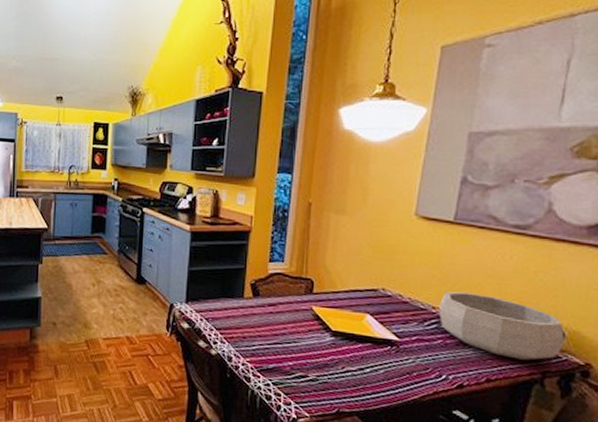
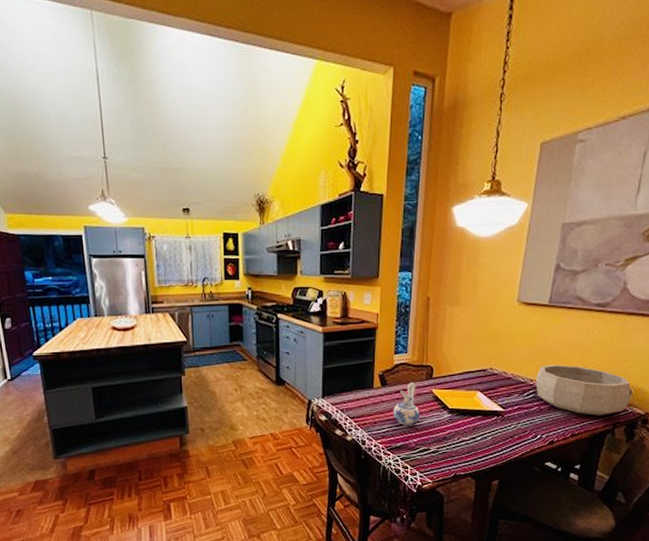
ceramic pitcher: none [265,295,297,346] -> present [393,382,420,426]

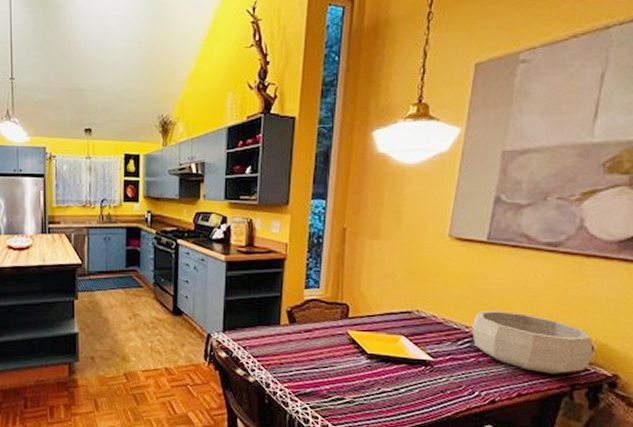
ceramic pitcher: present [393,382,420,426] -> none [302,321,333,371]

